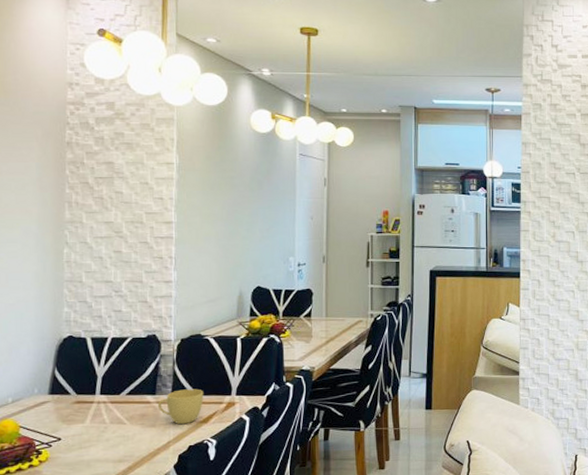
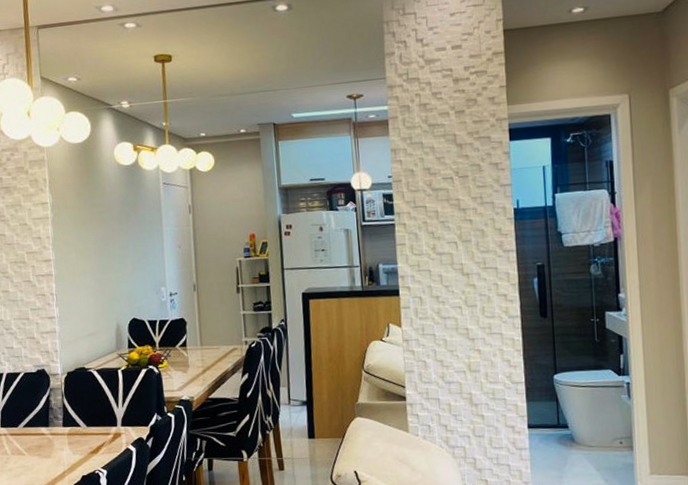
cup: present [157,389,204,425] -> none [51,420,92,456]

